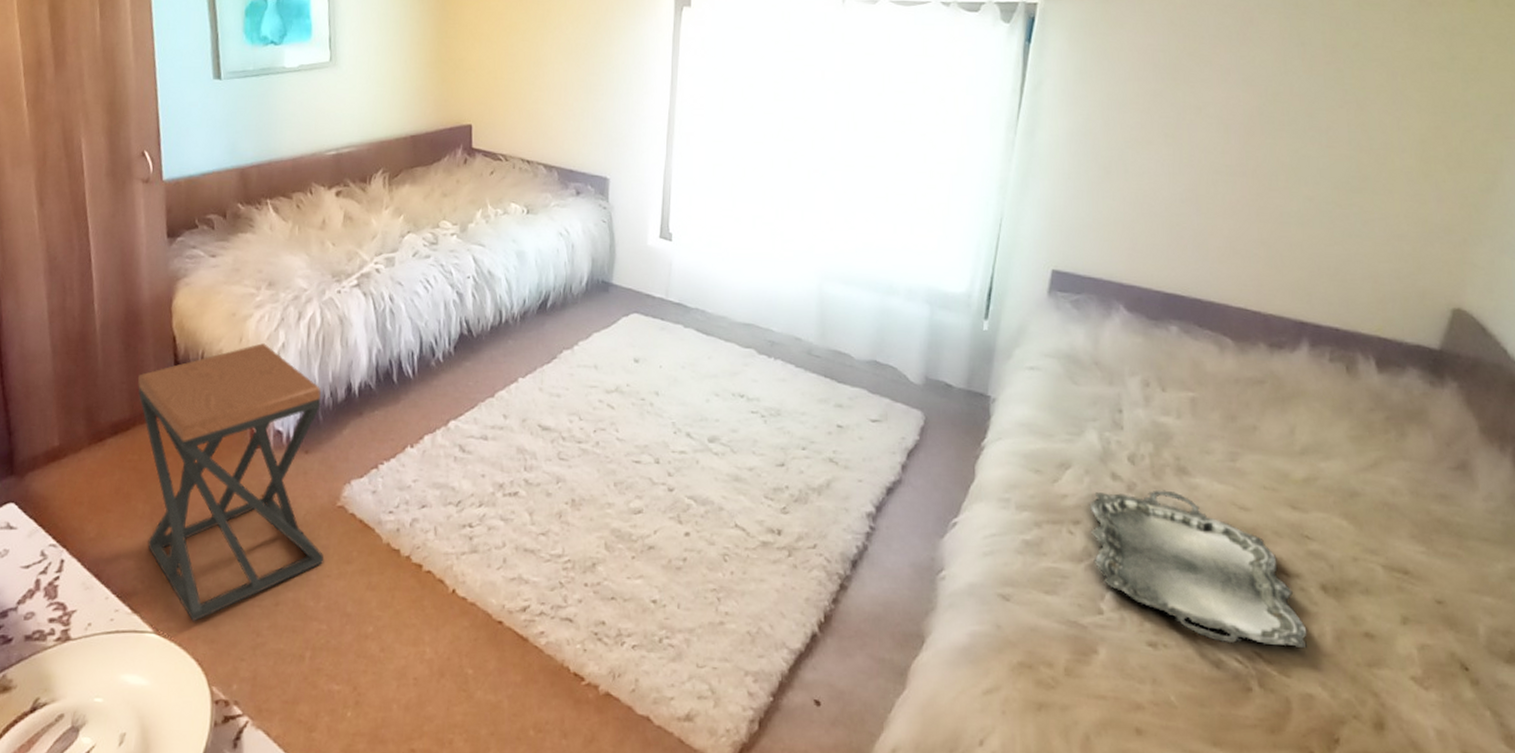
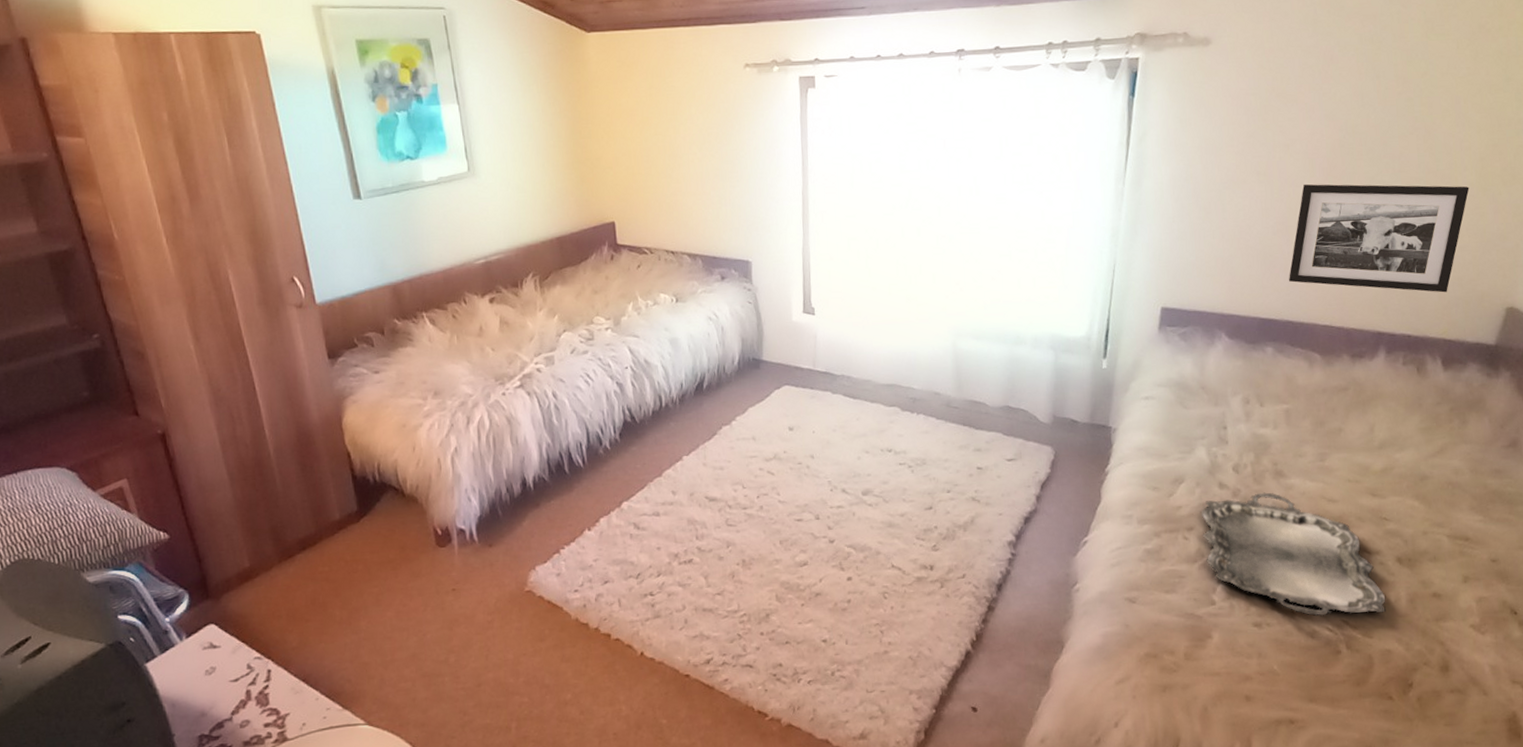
stool: present [137,343,324,622] -> none [317,450,519,710]
picture frame: none [1197,150,1408,285] -> present [1288,183,1469,293]

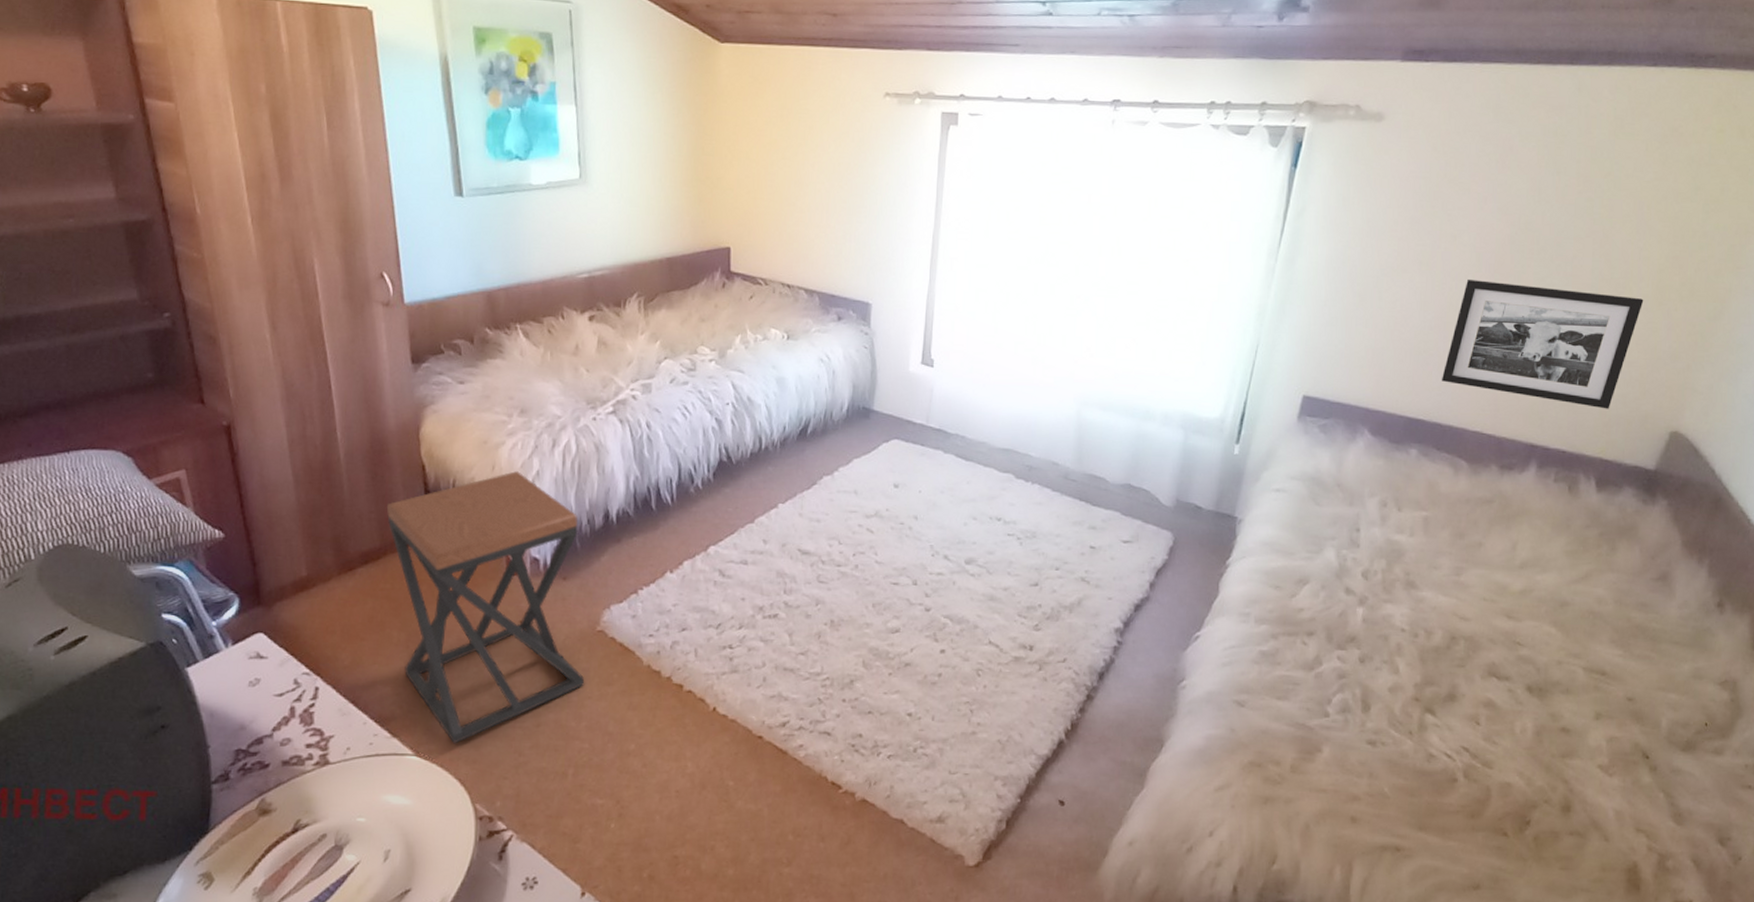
stool: none [317,450,519,710] -> present [386,471,585,744]
serving tray: present [1200,492,1386,616] -> none [1322,603,1511,743]

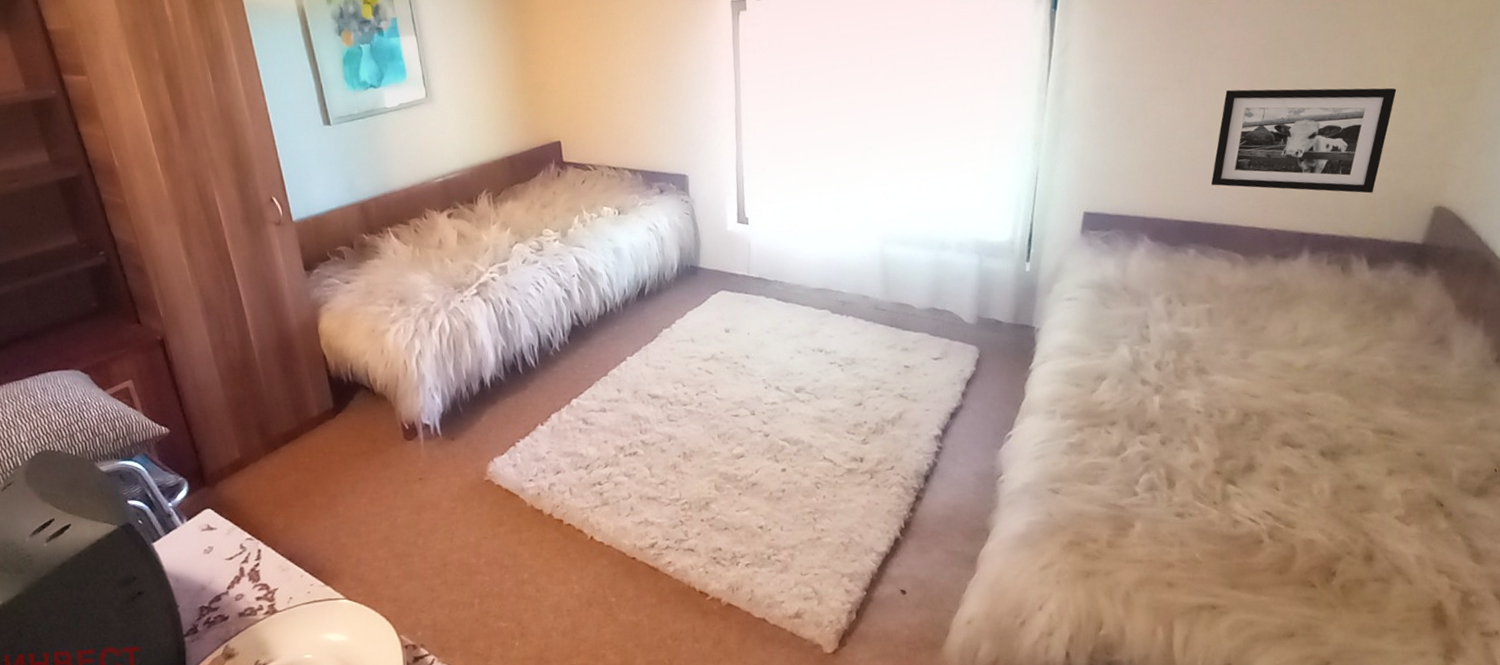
stool: present [386,471,585,744] -> none [298,352,480,587]

